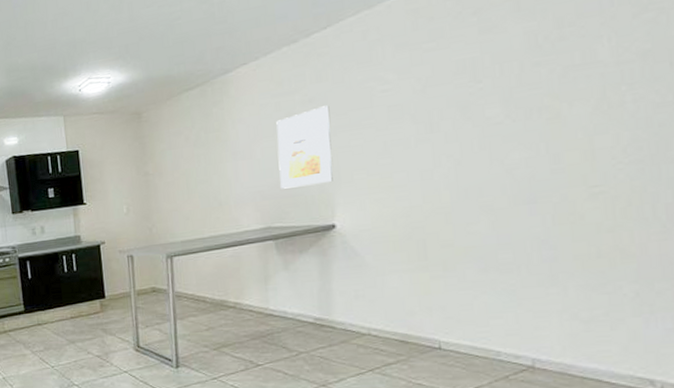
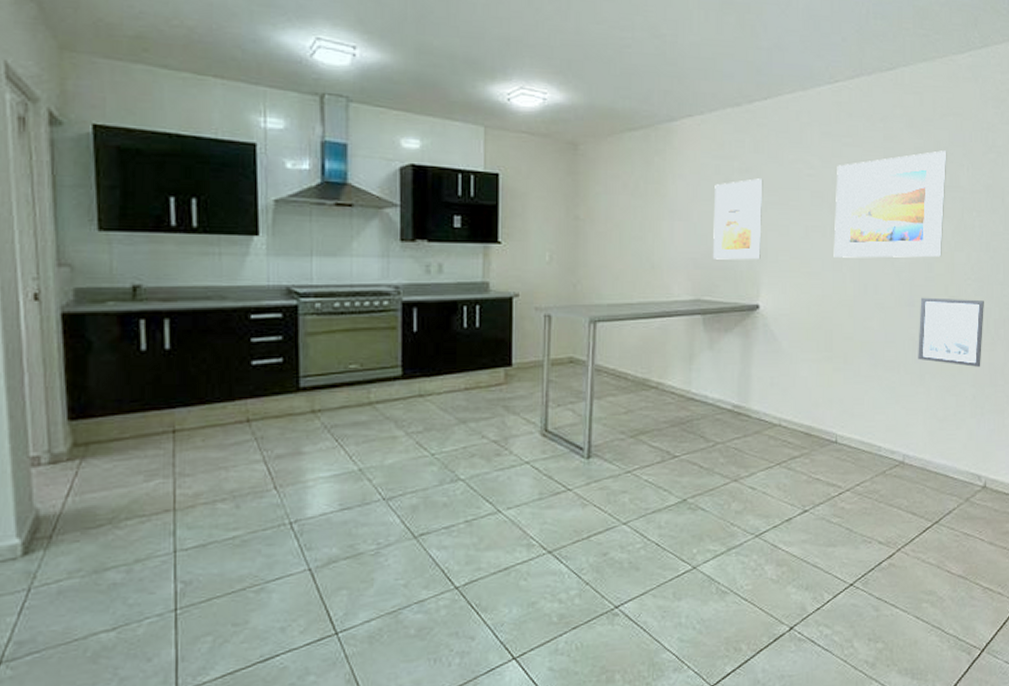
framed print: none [418,25,576,167] -> present [833,150,947,258]
wall art: none [545,184,648,261] -> present [918,297,984,367]

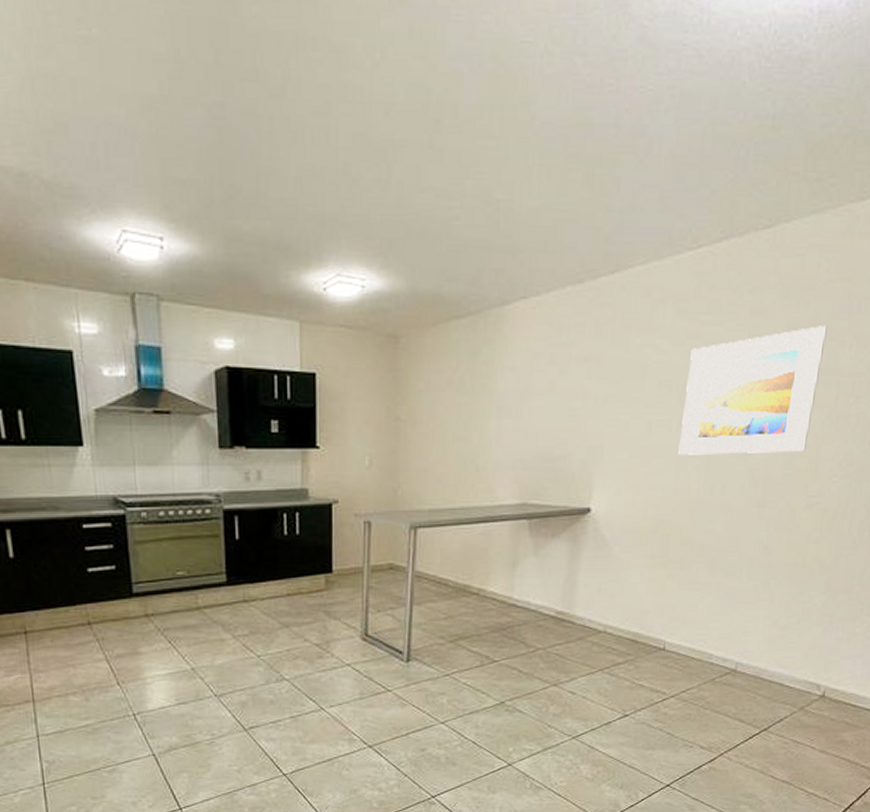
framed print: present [713,178,763,260] -> none [543,368,604,460]
wall art: present [918,297,984,367] -> none [764,497,850,572]

